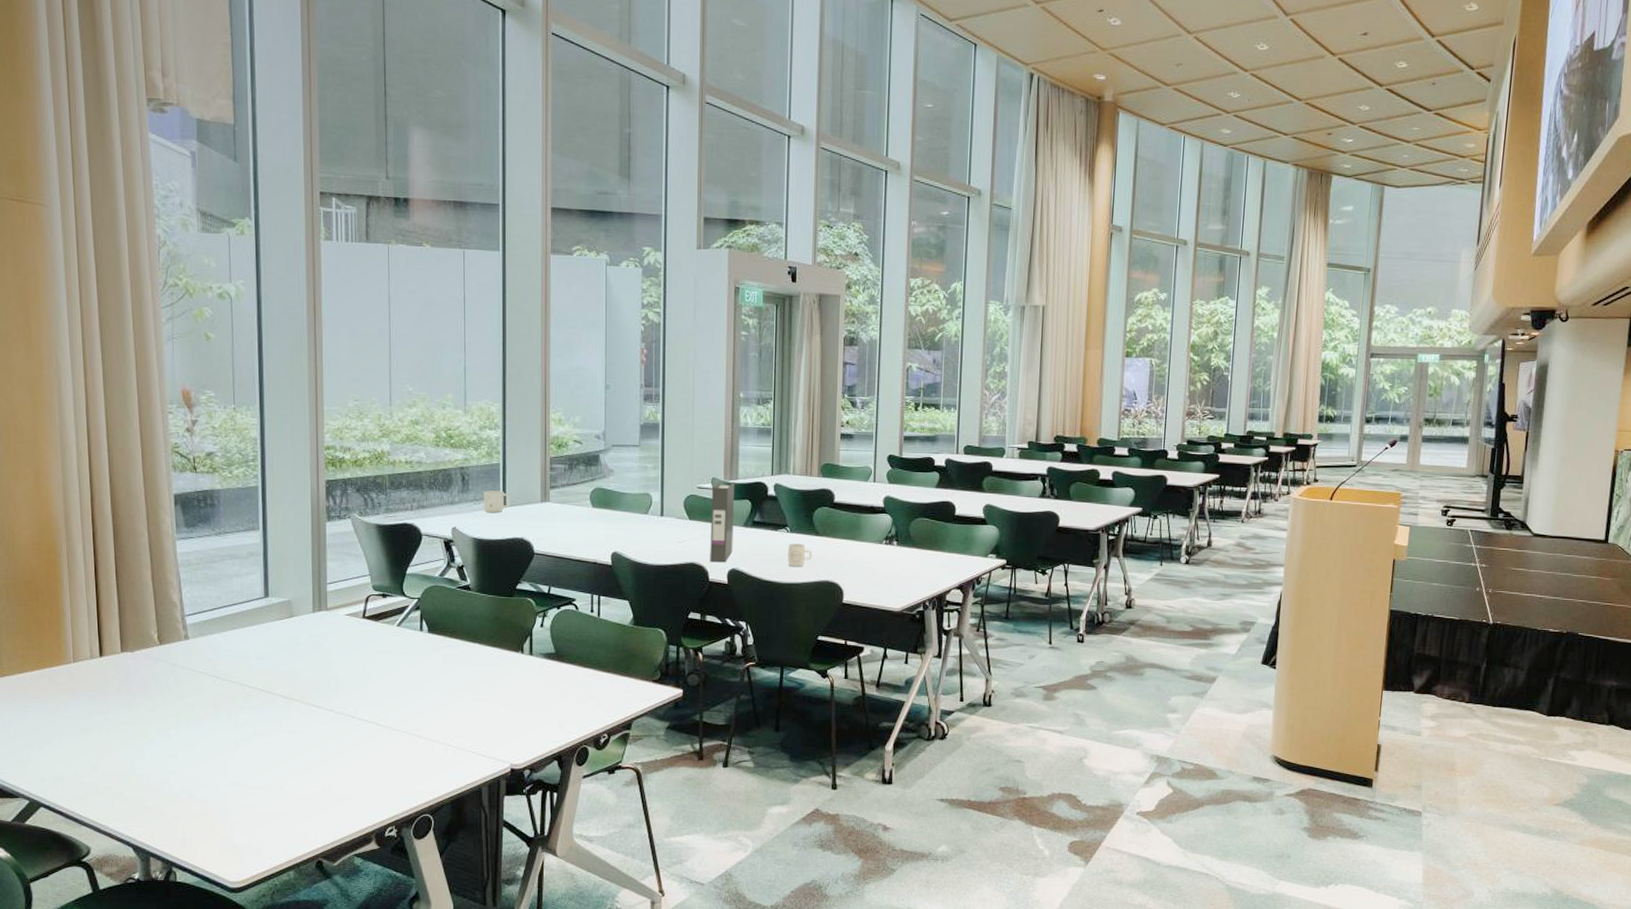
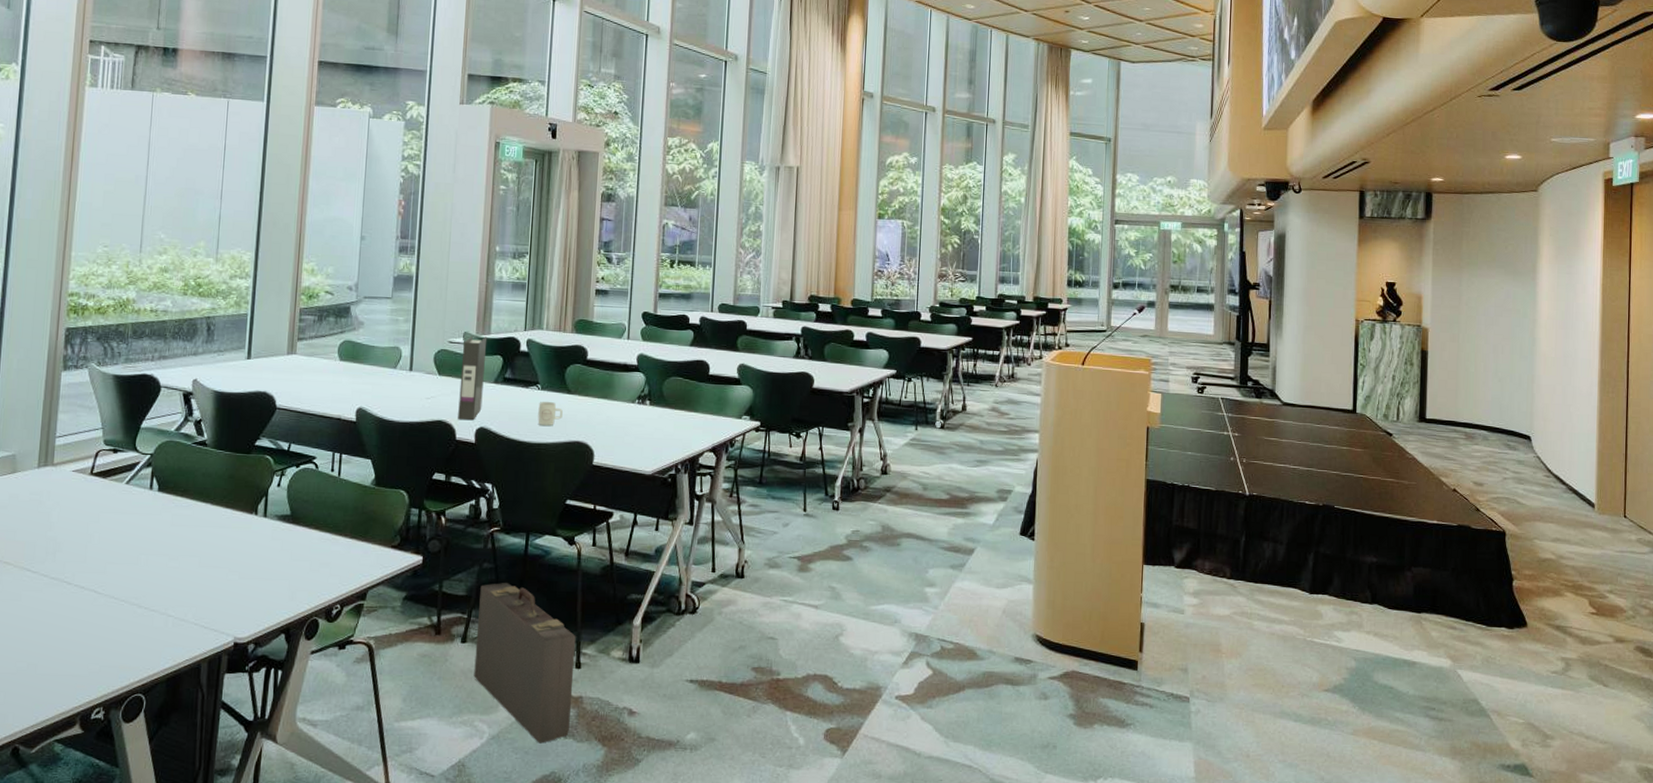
mug: present [483,490,511,513] -> none [227,341,257,365]
briefcase: none [736,713,831,856] -> present [474,583,576,744]

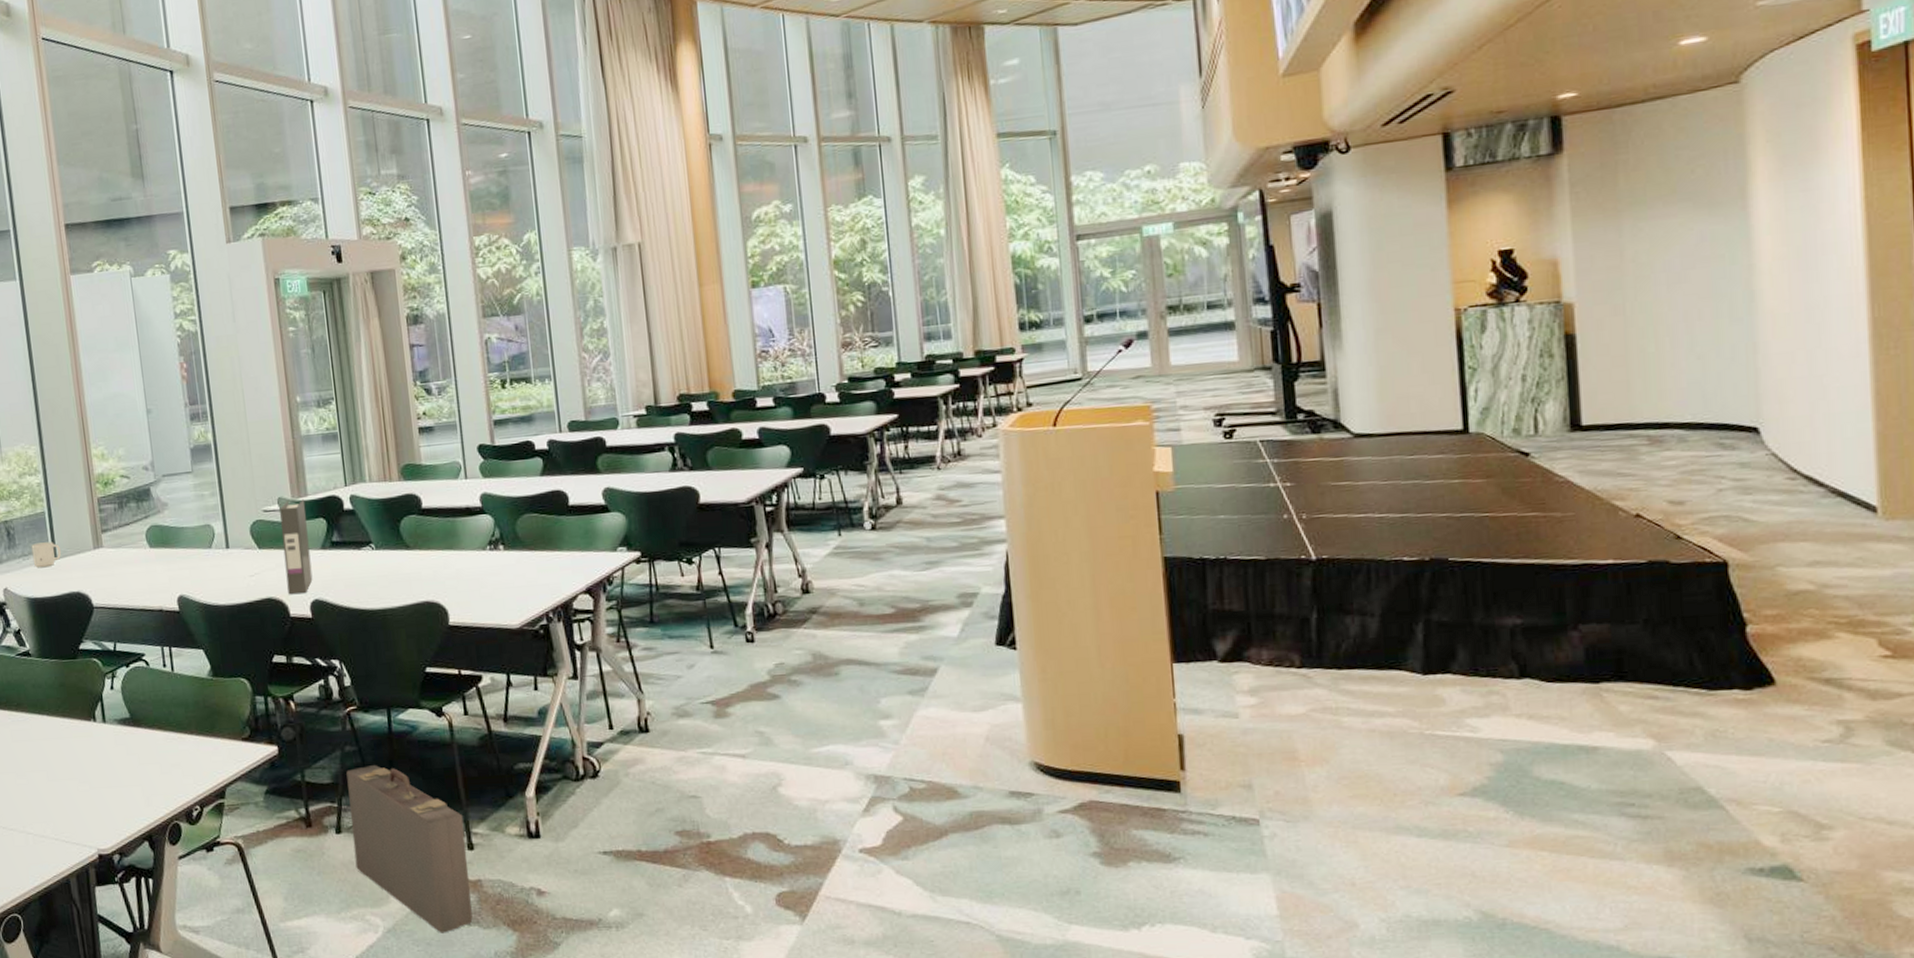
mug: none [227,341,257,365] -> present [31,542,62,568]
mug: present [538,401,563,426] -> none [375,561,405,589]

